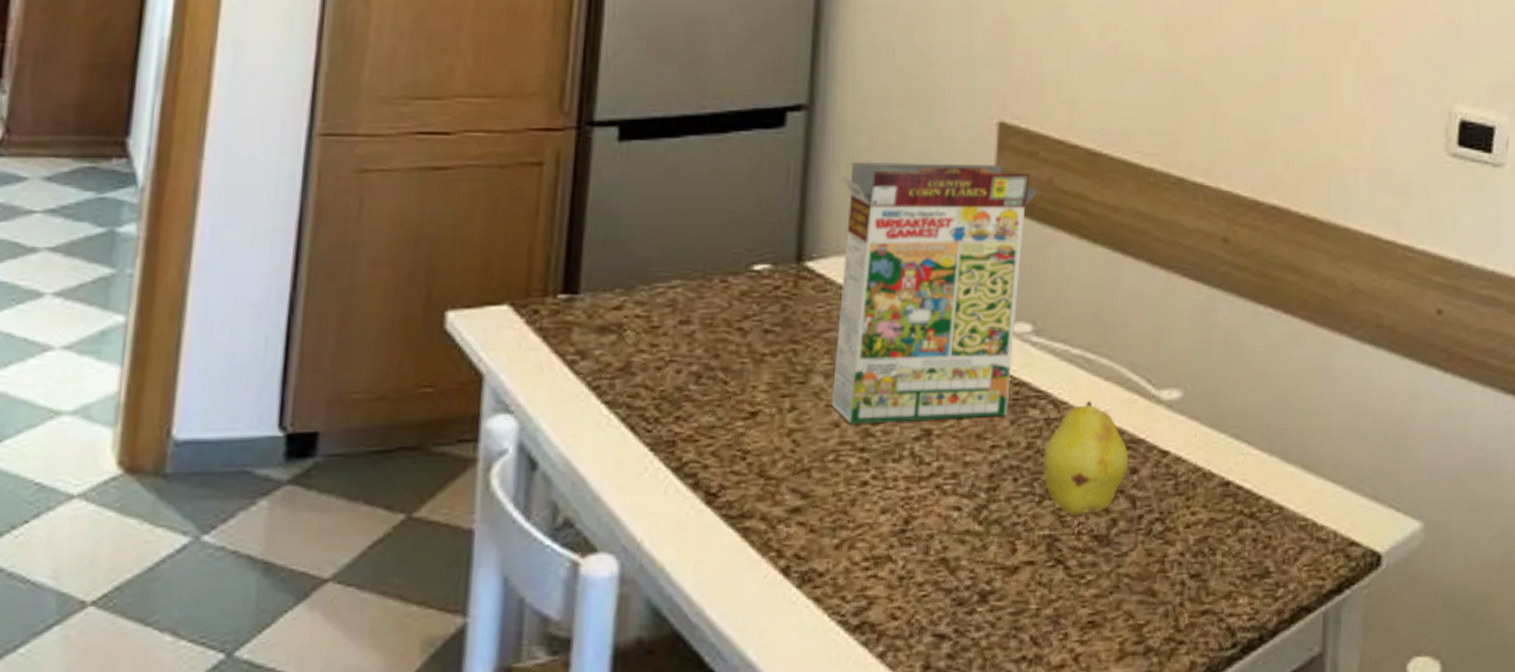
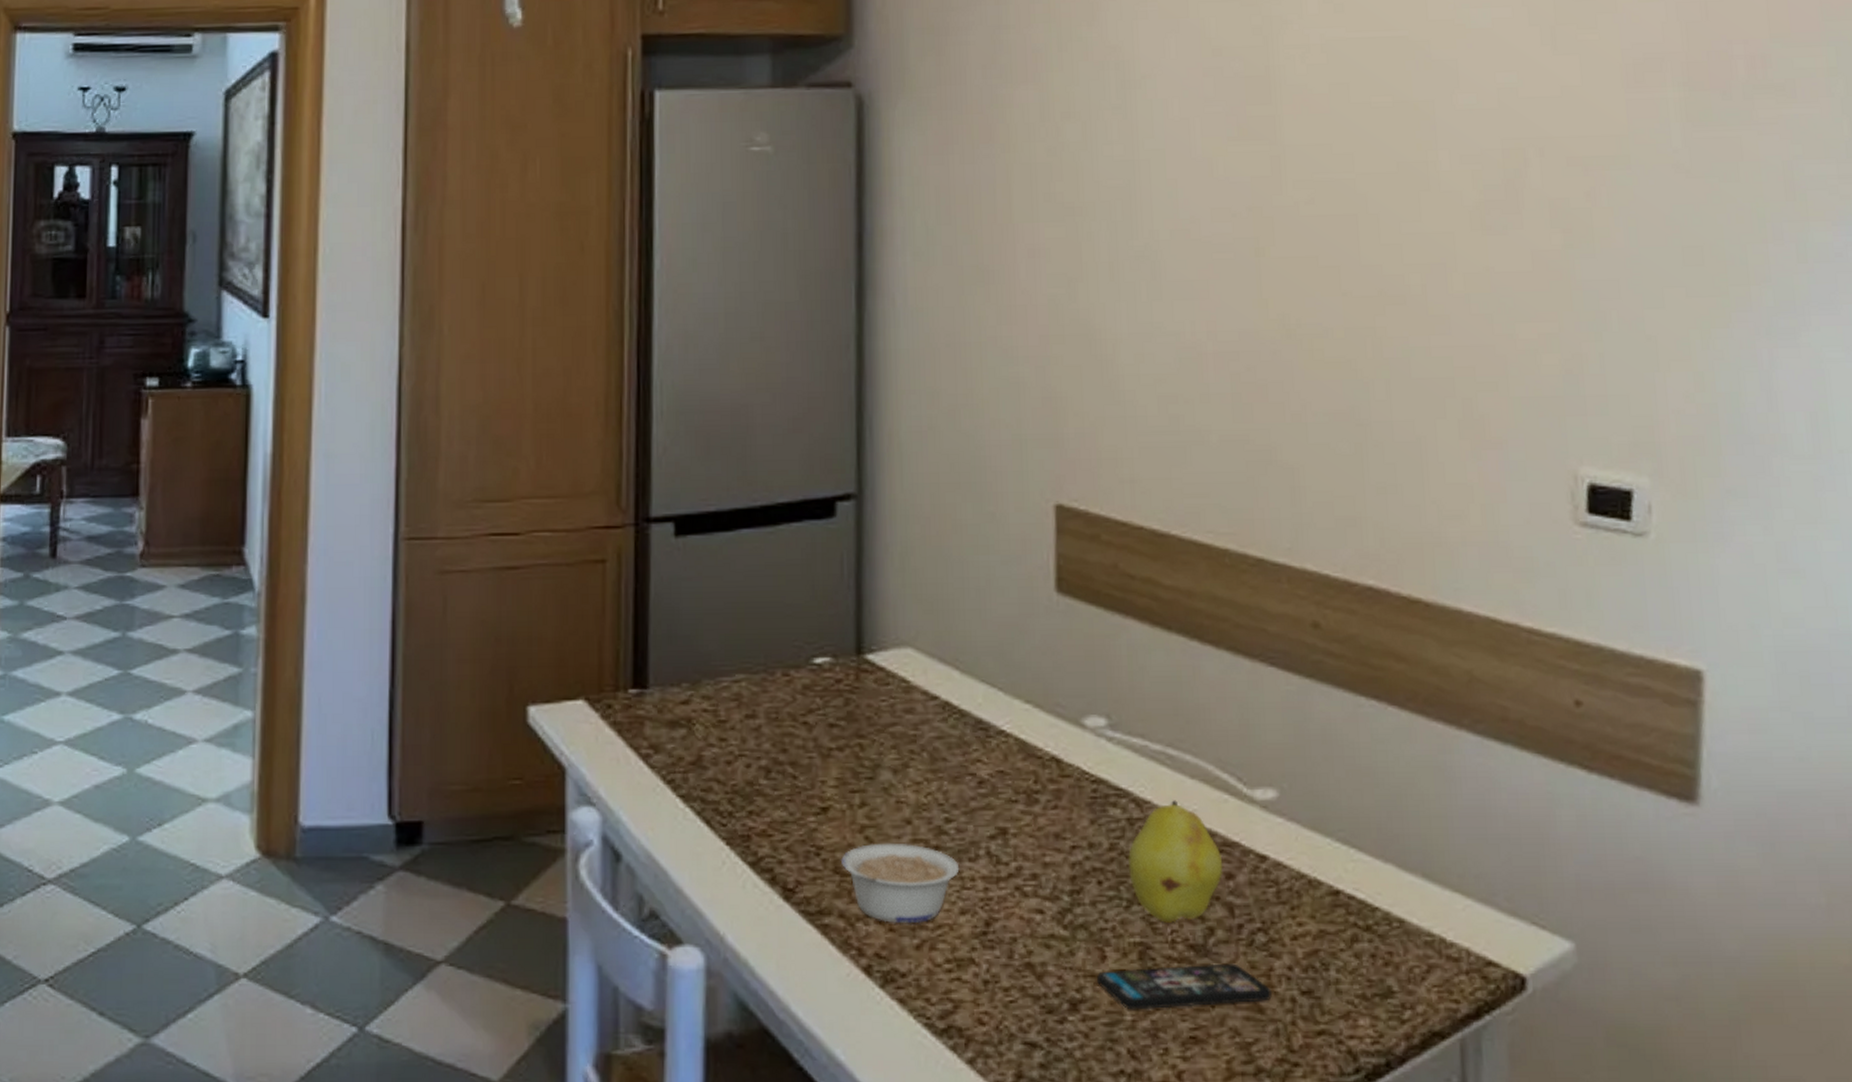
legume: none [766,445,883,525] -> present [840,843,960,924]
cereal box: present [831,161,1039,423] -> none [897,549,1103,820]
smartphone: none [1007,551,1164,599] -> present [1097,963,1272,1010]

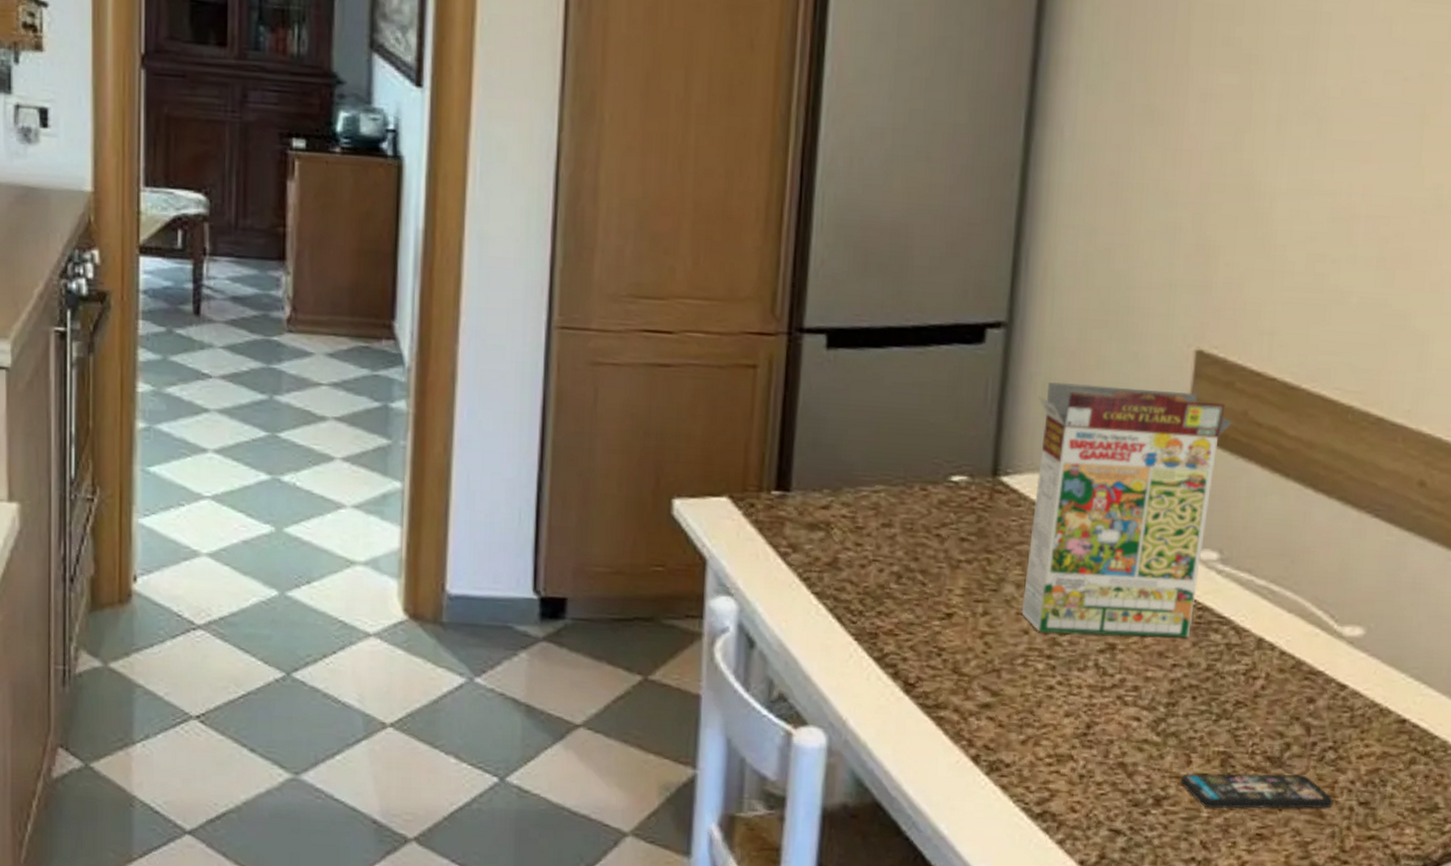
legume: present [840,843,960,924] -> none [959,649,1069,722]
cereal box: none [897,549,1103,820] -> present [1021,382,1233,638]
fruit: present [1127,800,1224,923] -> none [1221,630,1307,737]

